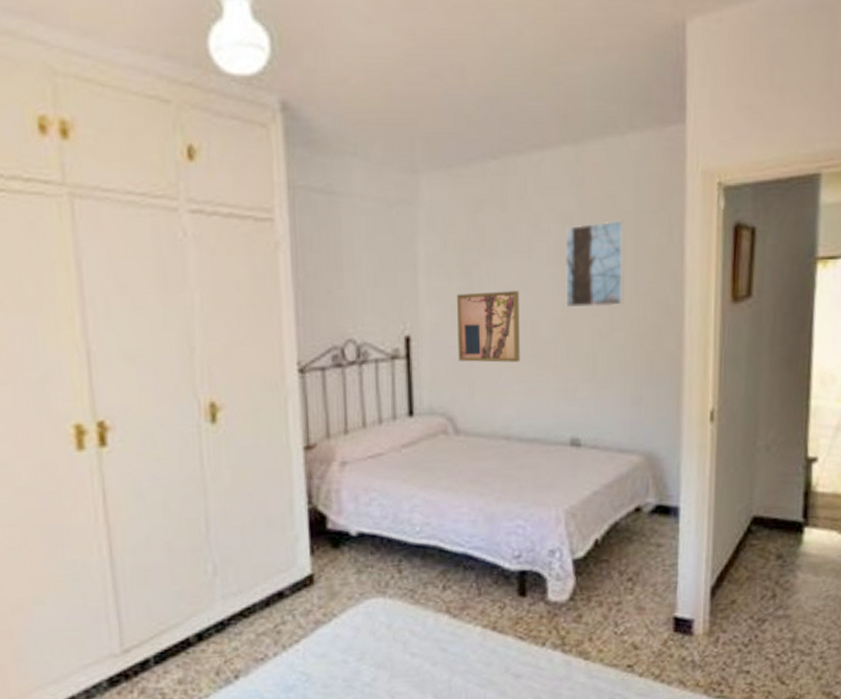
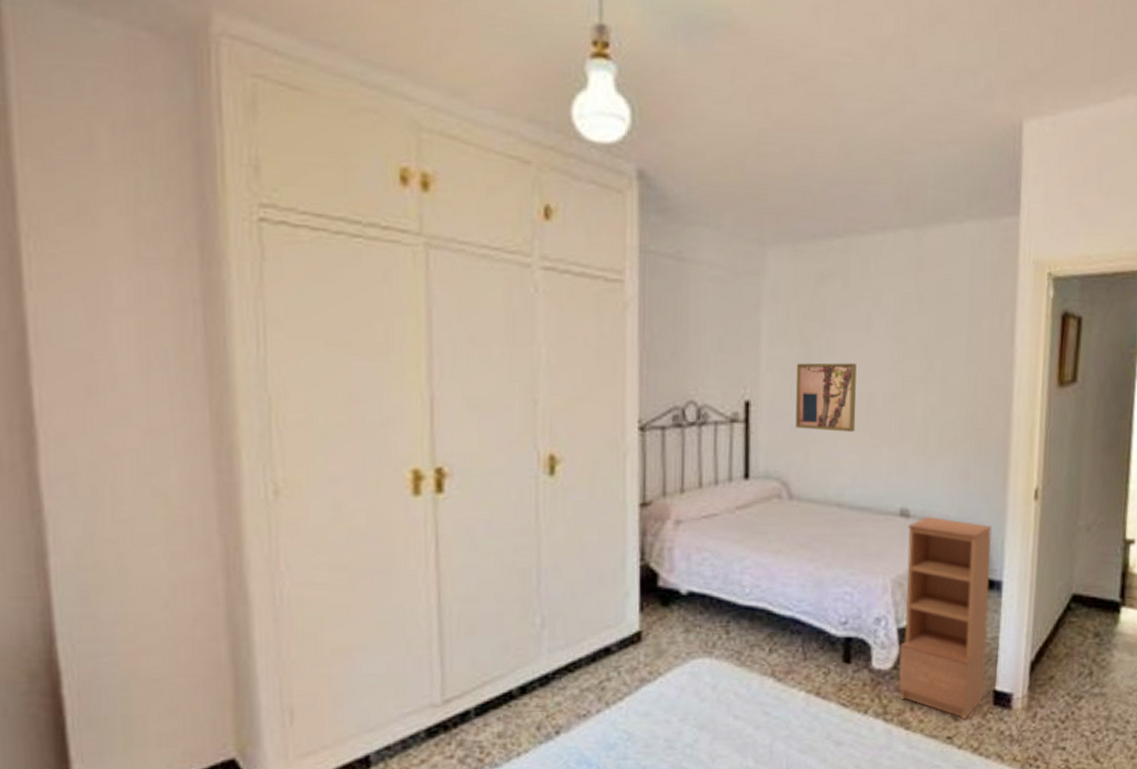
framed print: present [564,220,625,307] -> none [900,302,960,384]
bookcase: none [575,445,667,649] -> present [898,517,992,721]

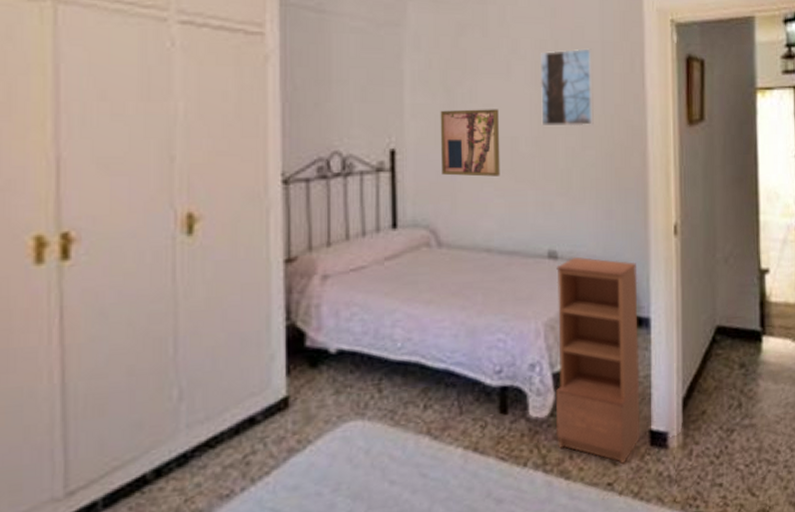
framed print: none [900,302,960,384] -> present [540,48,594,127]

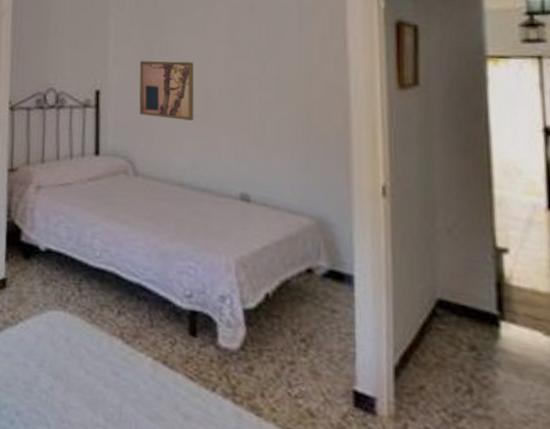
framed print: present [540,48,594,127] -> none [234,12,290,82]
bookcase: present [555,257,640,465] -> none [246,203,342,418]

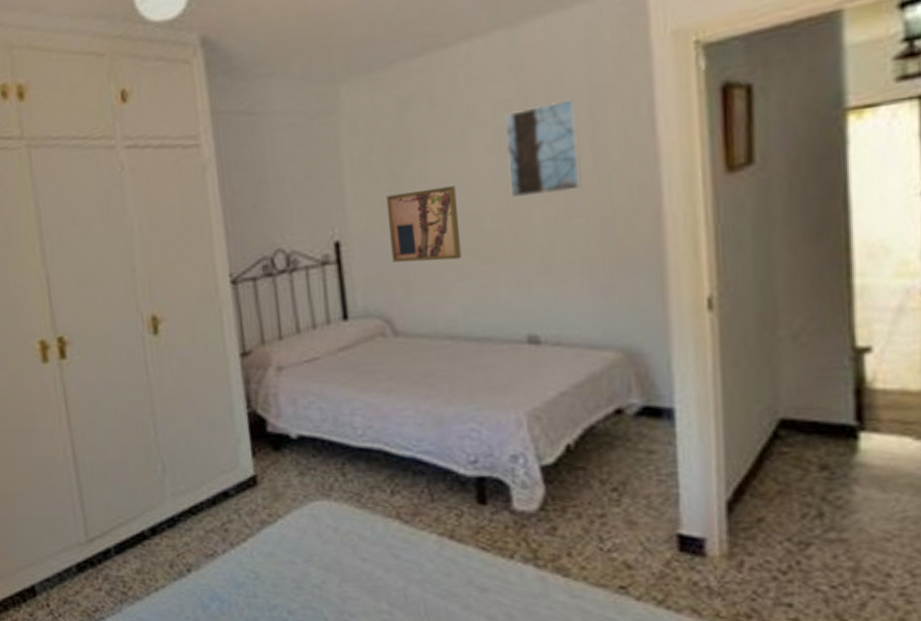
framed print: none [234,12,290,82] -> present [505,98,582,197]

